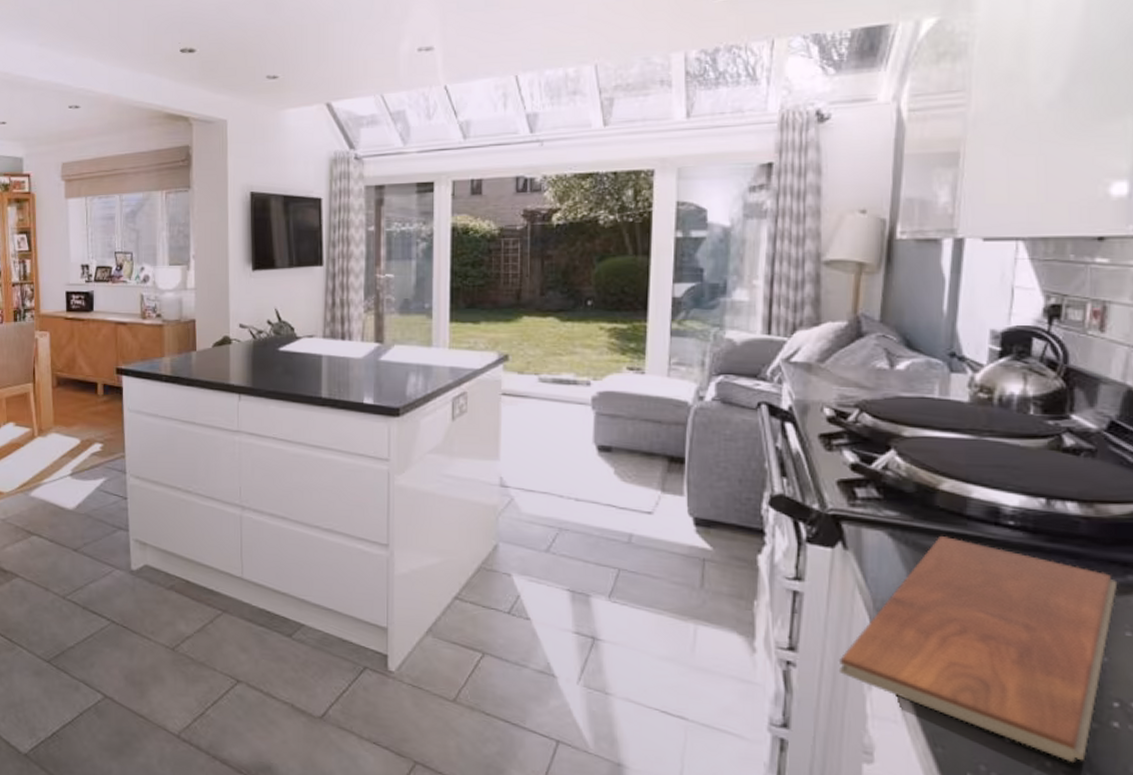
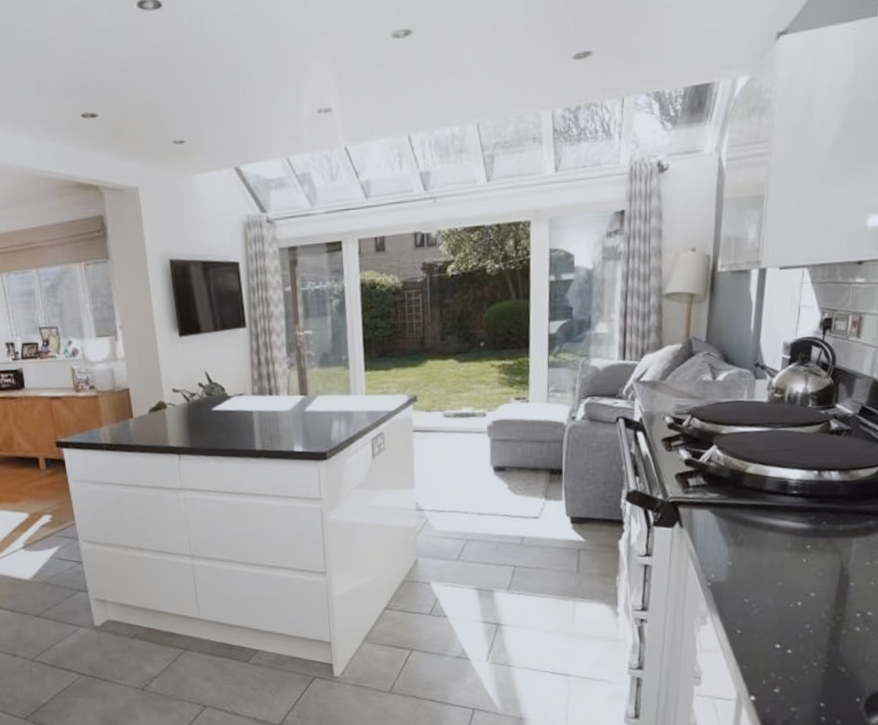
chopping board: present [838,535,1118,762] -> none [677,507,863,660]

